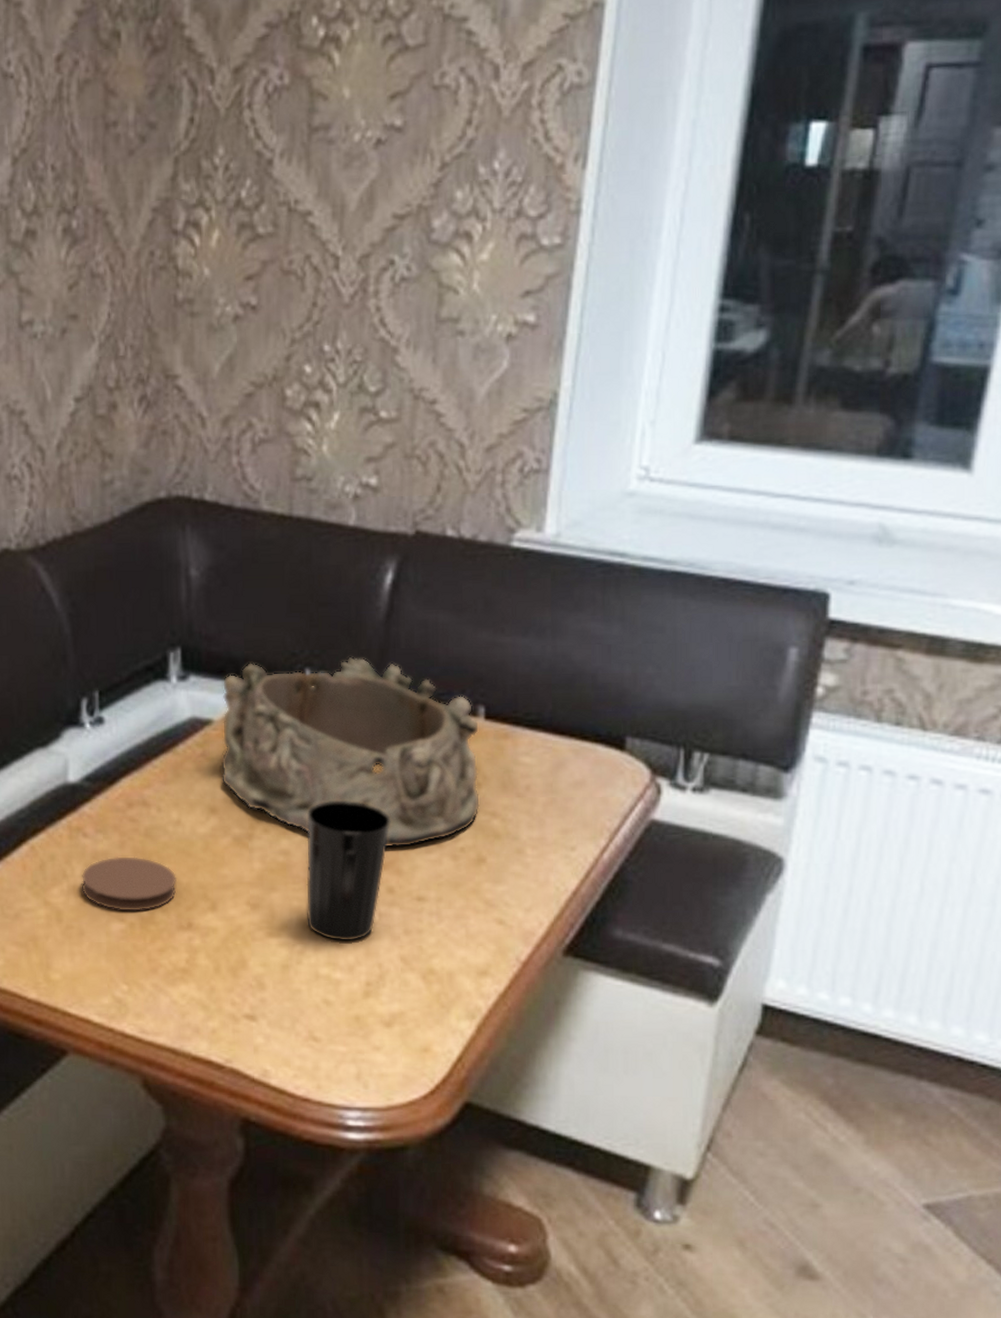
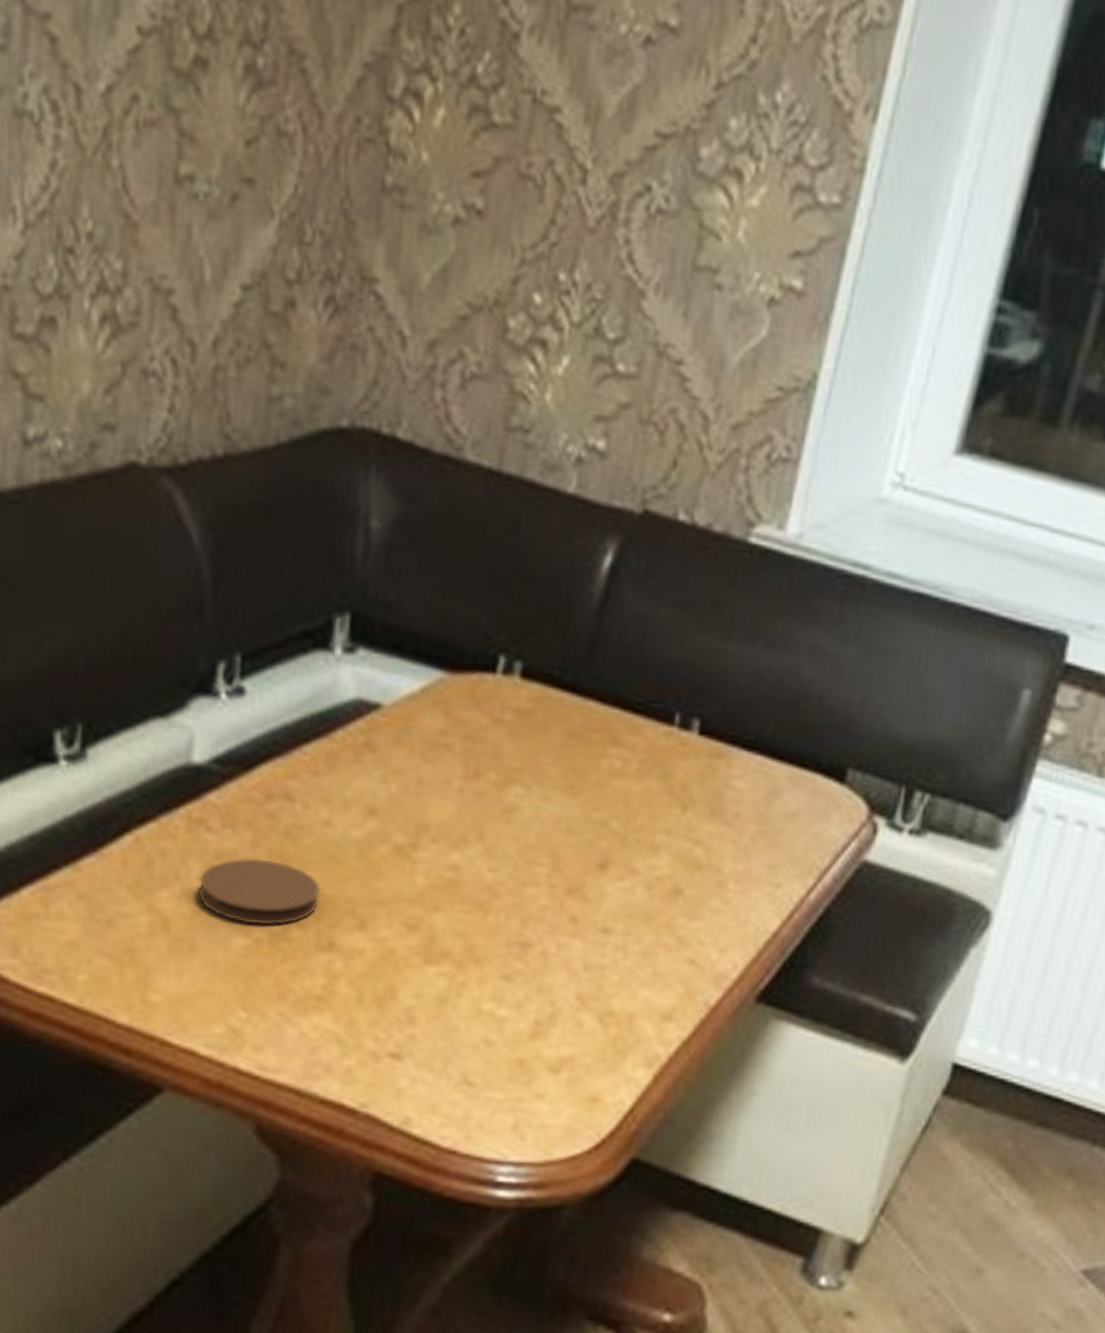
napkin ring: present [221,656,480,848] -> none [385,641,692,872]
cup: present [306,802,390,941] -> none [473,812,581,975]

